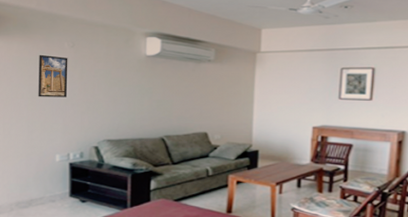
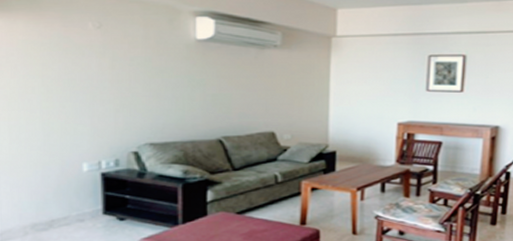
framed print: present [38,54,68,97] -> none [53,37,95,92]

